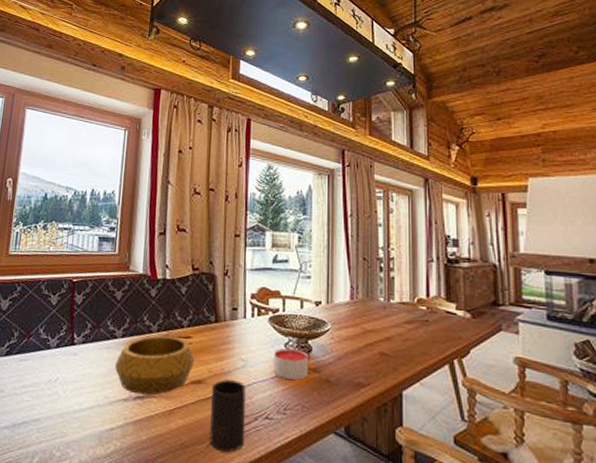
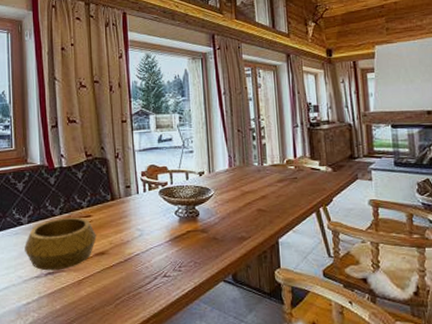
cup: present [209,379,246,453] -> none [115,248,148,310]
candle: present [273,348,309,380] -> none [166,214,198,241]

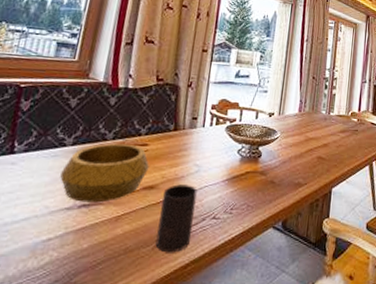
cup: none [115,248,148,310] -> present [155,184,197,253]

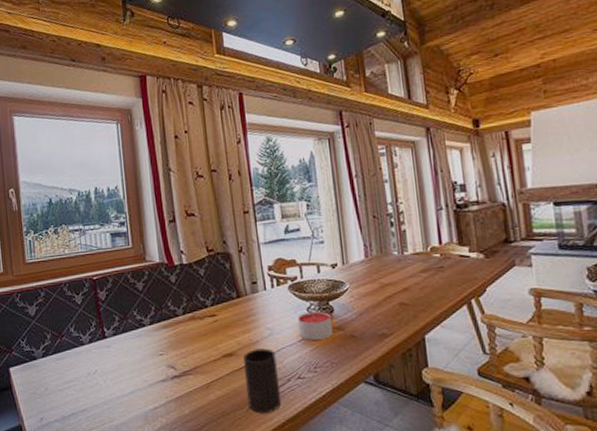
decorative bowl: present [60,143,149,203] -> none [148,316,223,374]
candle: none [225,154,258,182] -> present [298,311,334,340]

